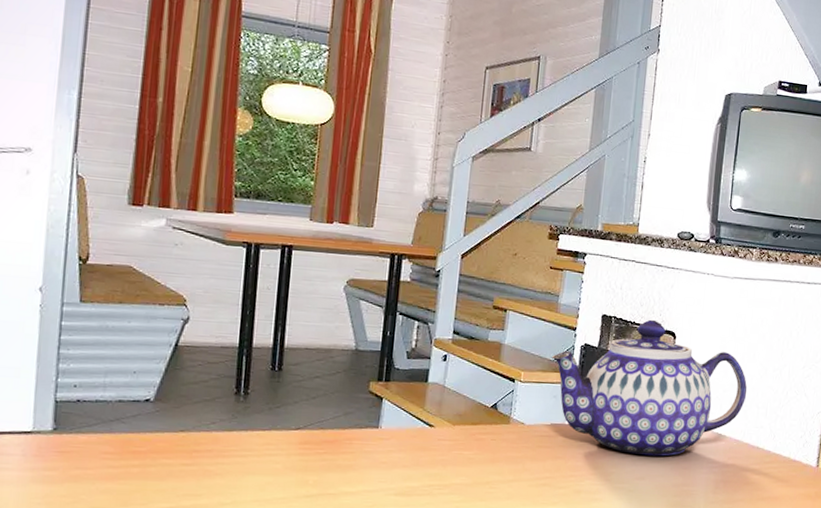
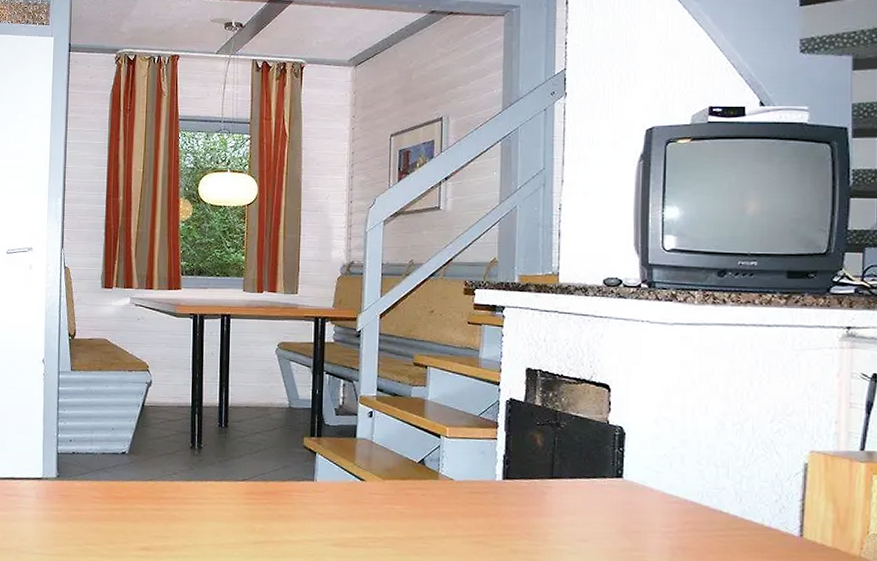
teapot: present [552,319,747,456] -> none [476,372,702,517]

